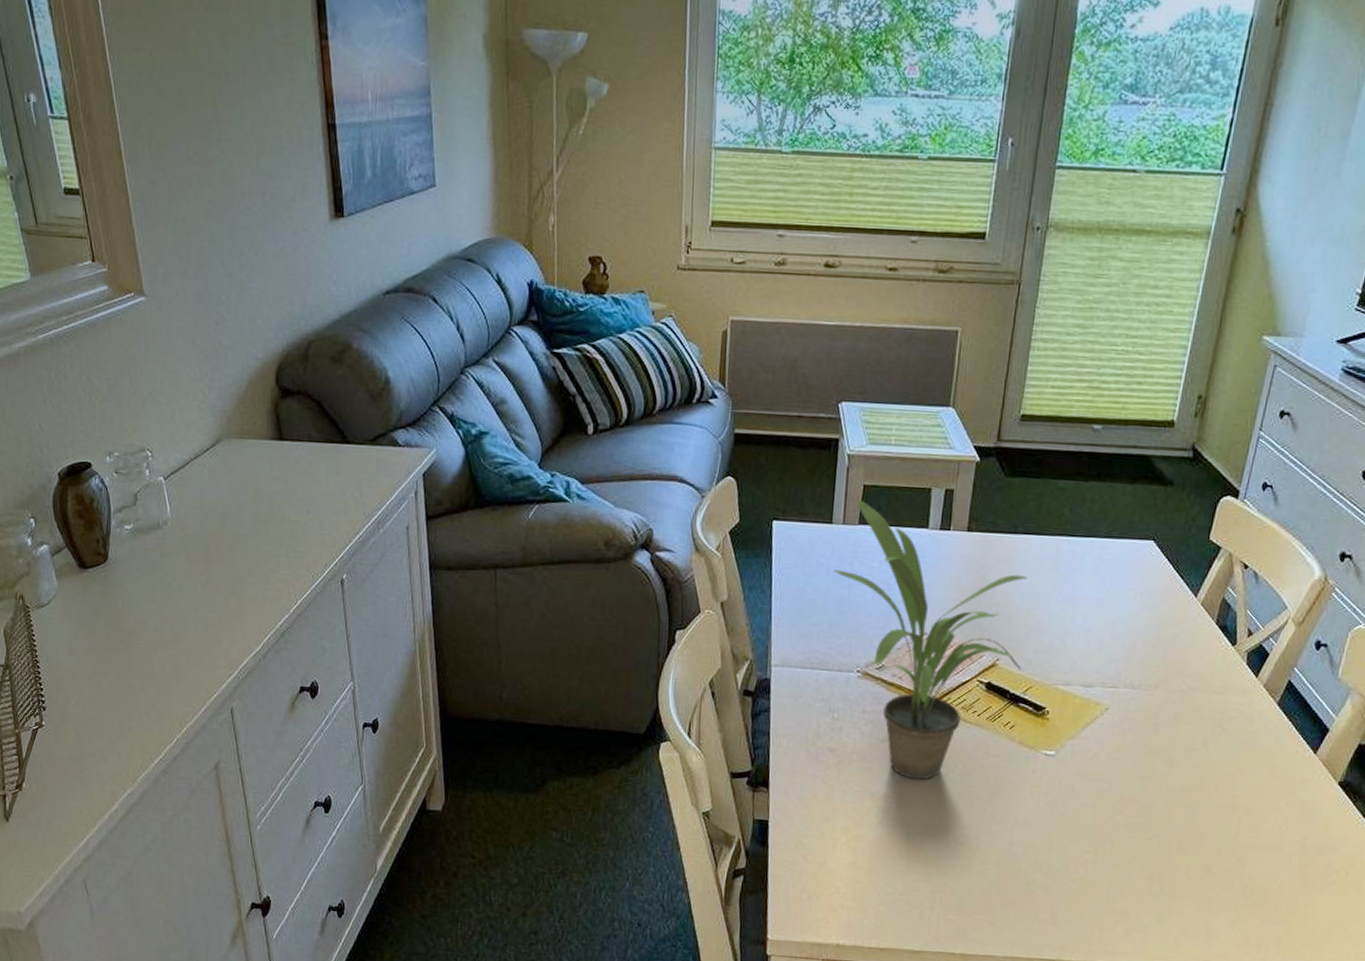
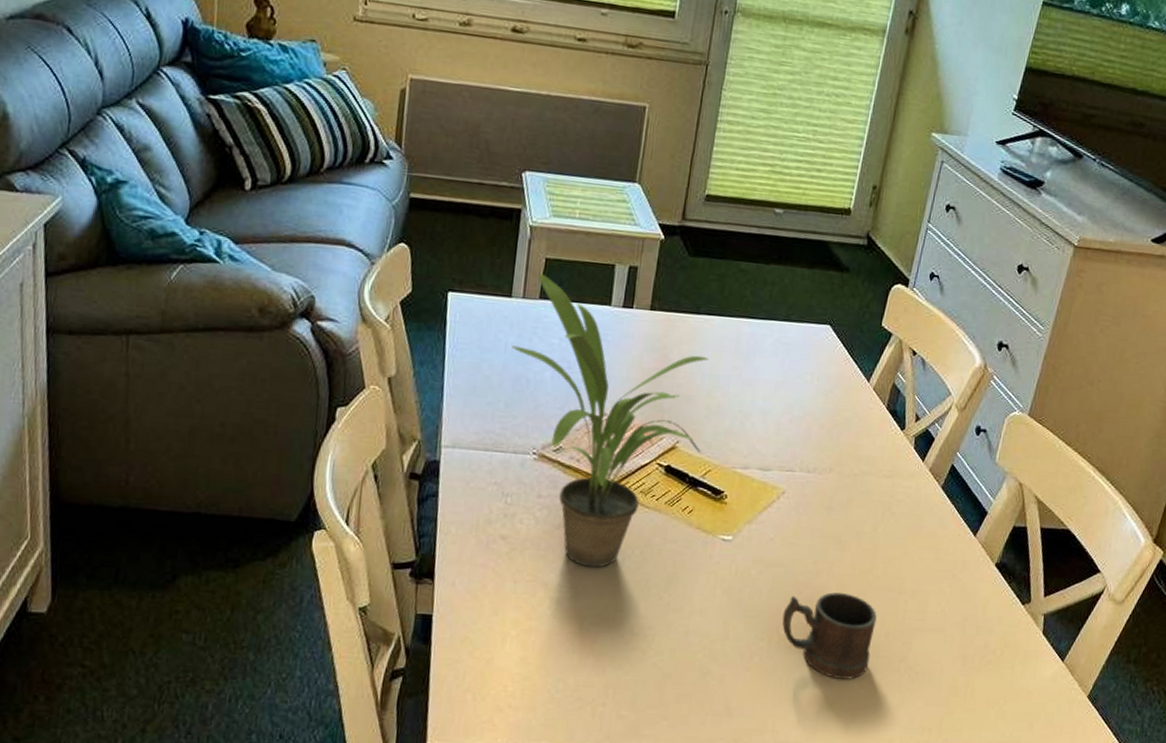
mug: none [1107,808,1208,894] -> present [782,592,877,679]

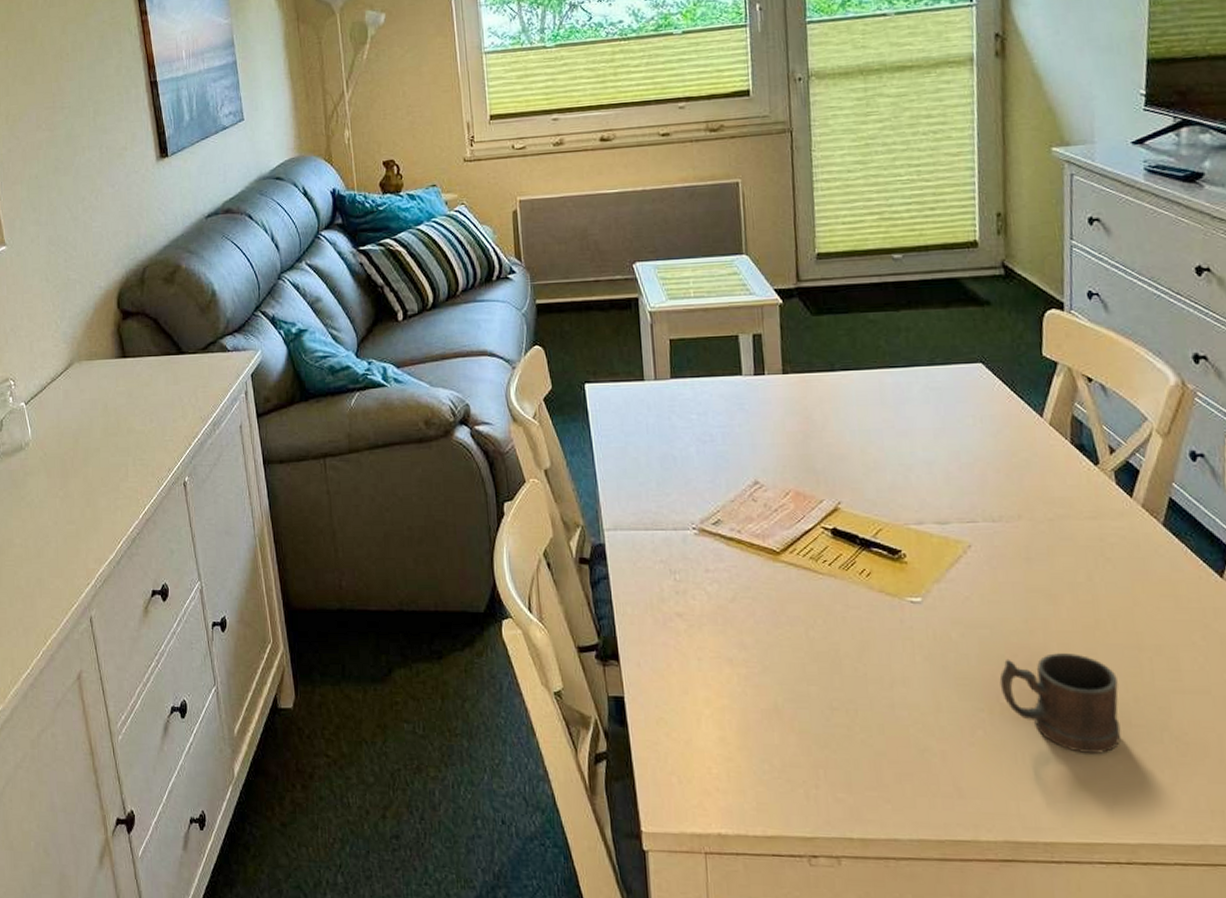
potted plant: present [512,274,708,568] -> none [653,355,867,640]

